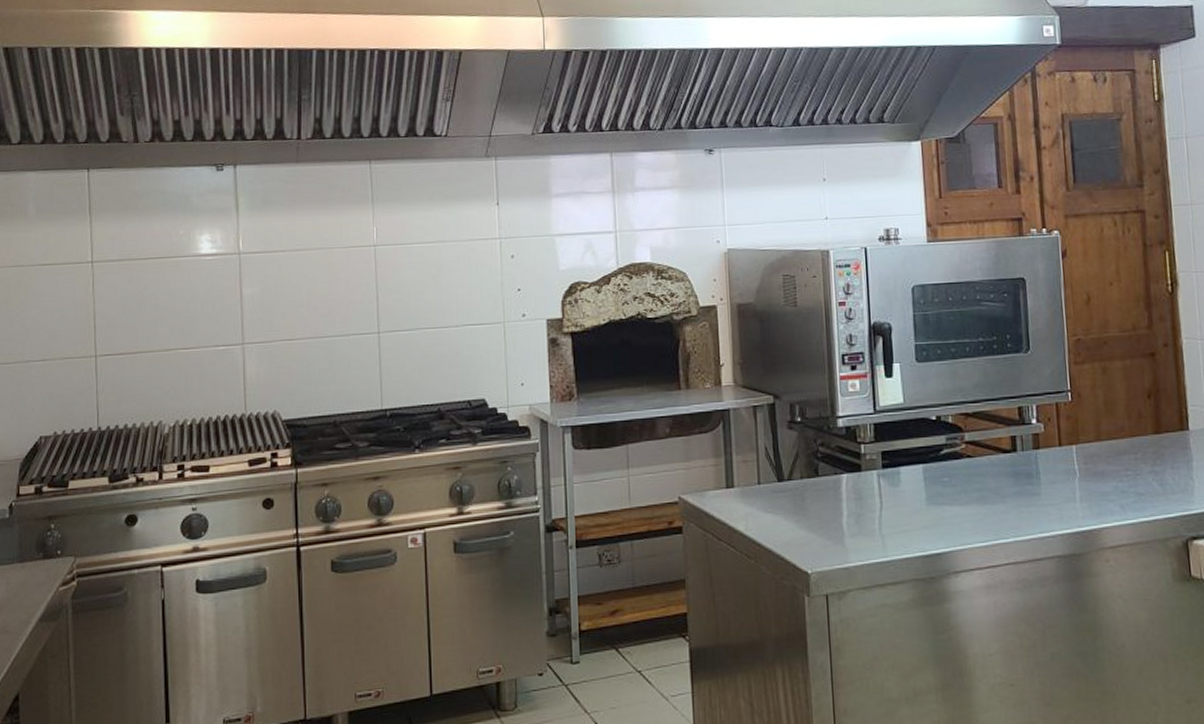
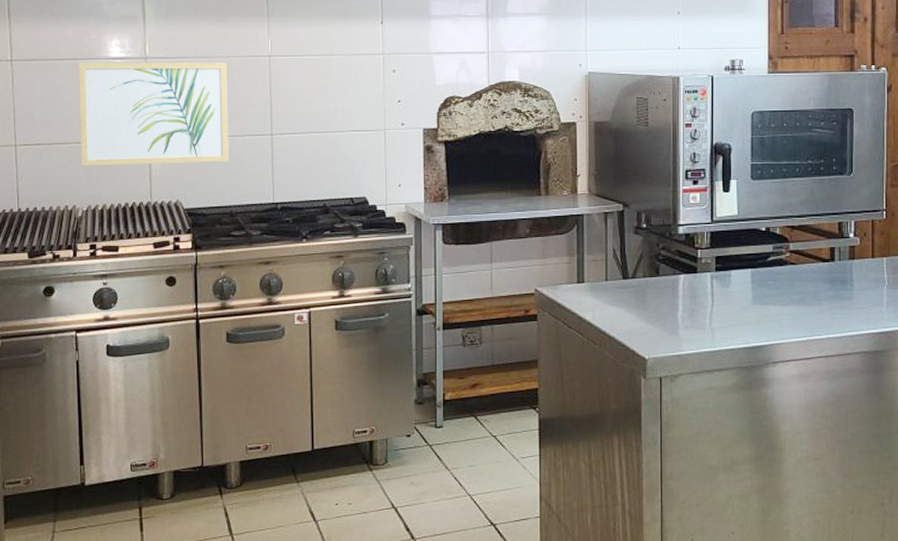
wall art: none [165,254,332,377] -> present [78,62,229,166]

